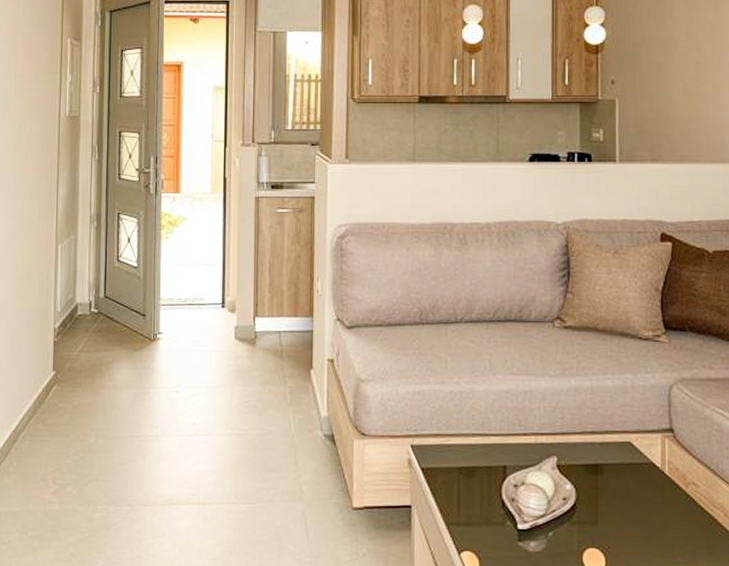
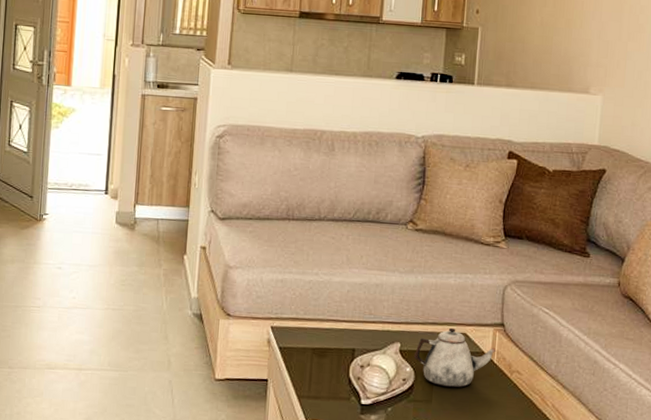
teapot: none [574,436,667,506] -> present [414,327,497,388]

